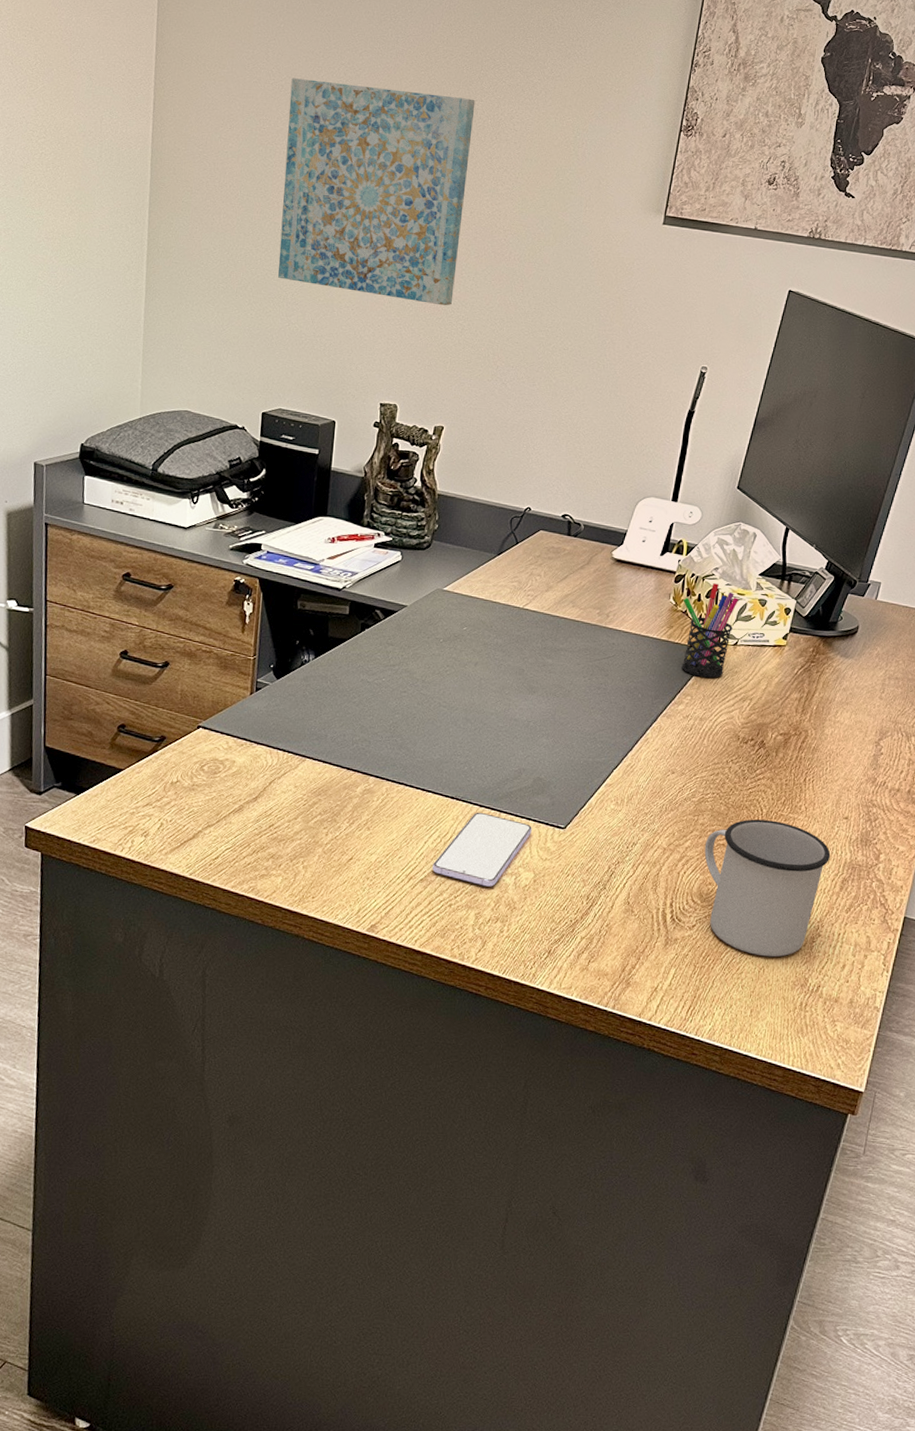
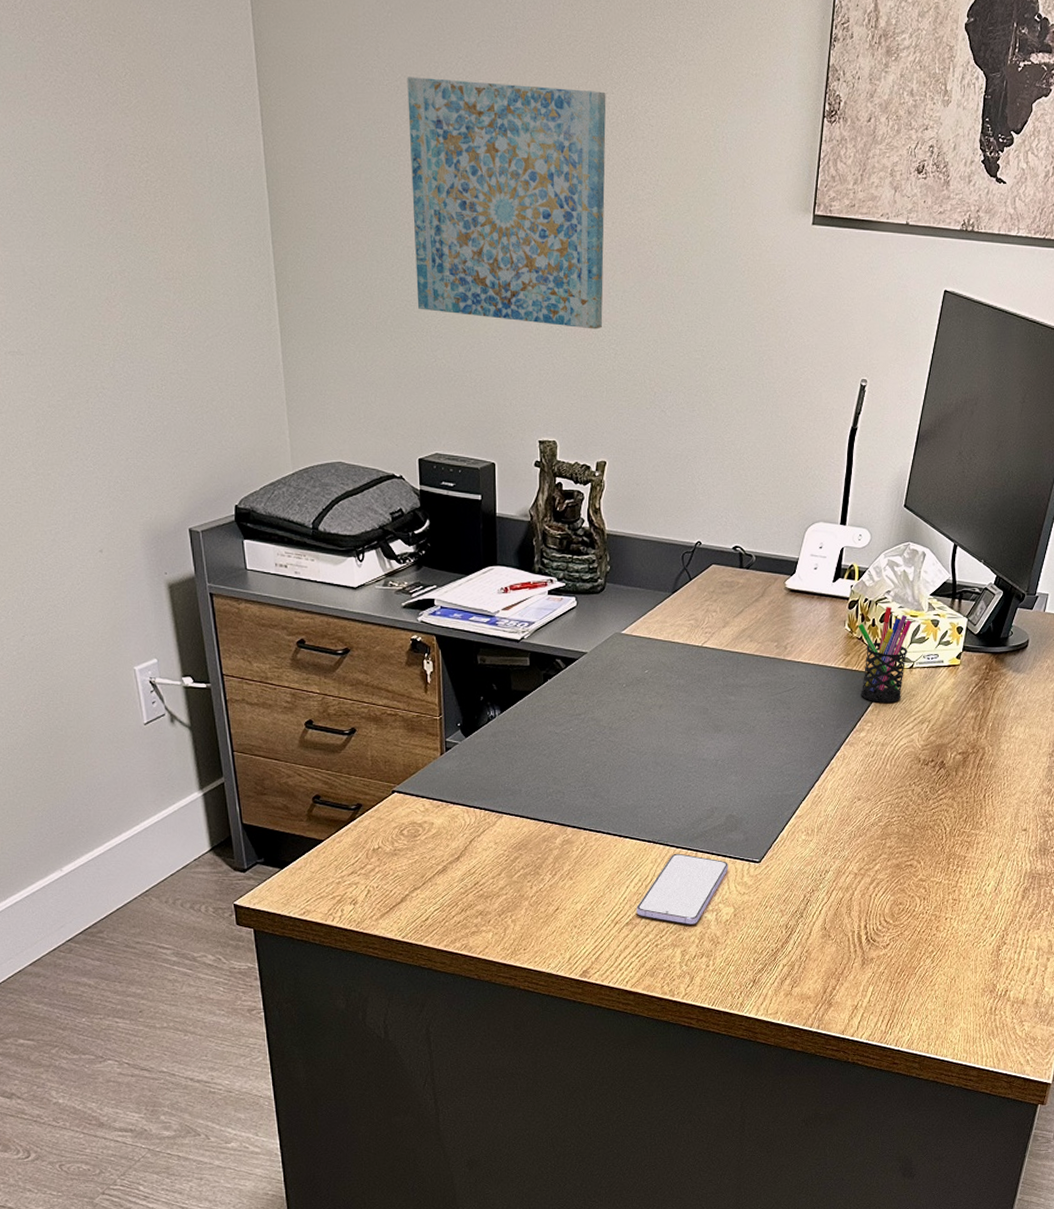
mug: present [704,819,831,957] -> none [893,838,1012,968]

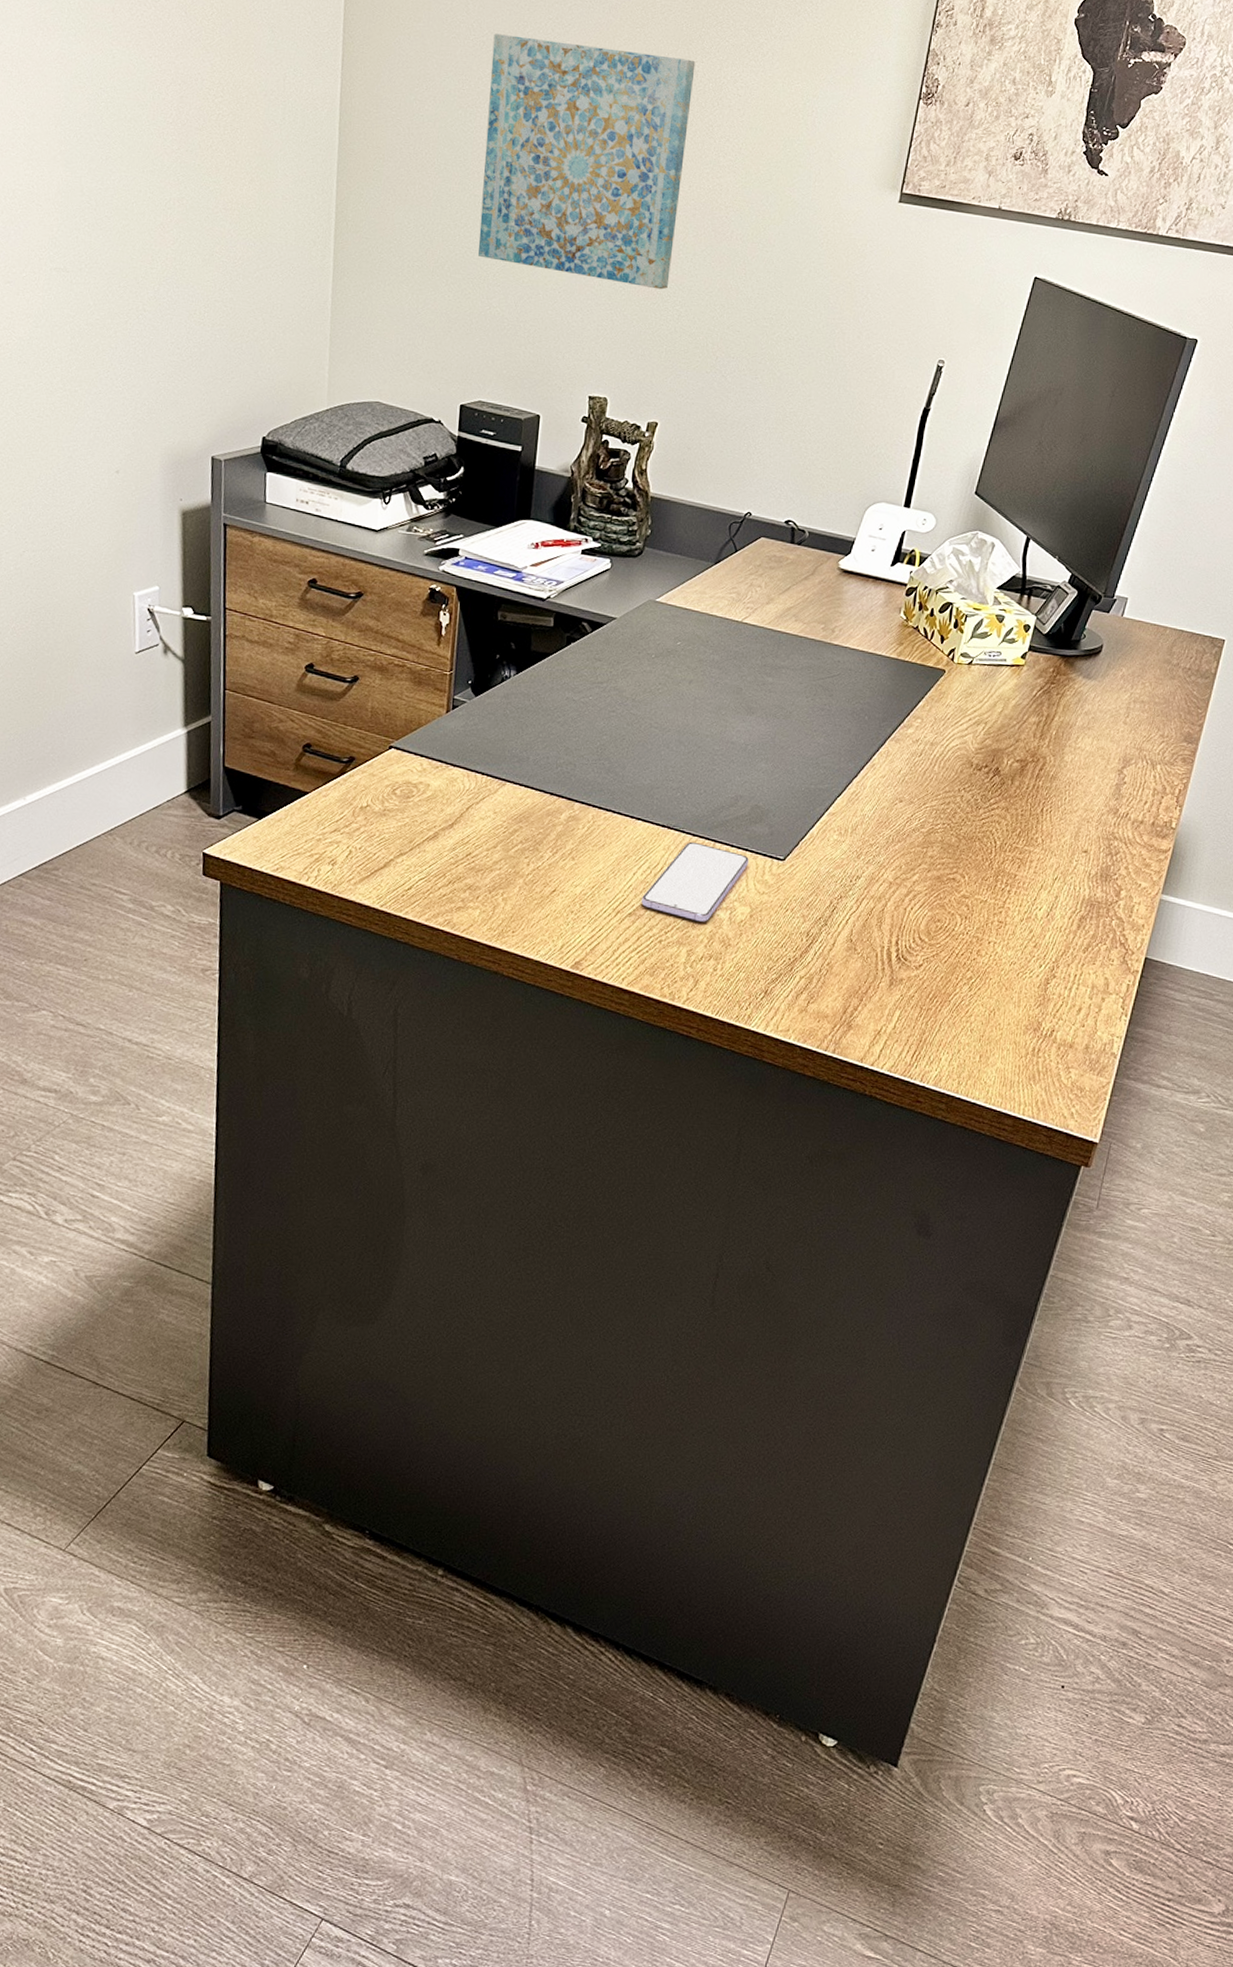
pen holder: present [858,607,912,703] -> none [912,597,974,700]

